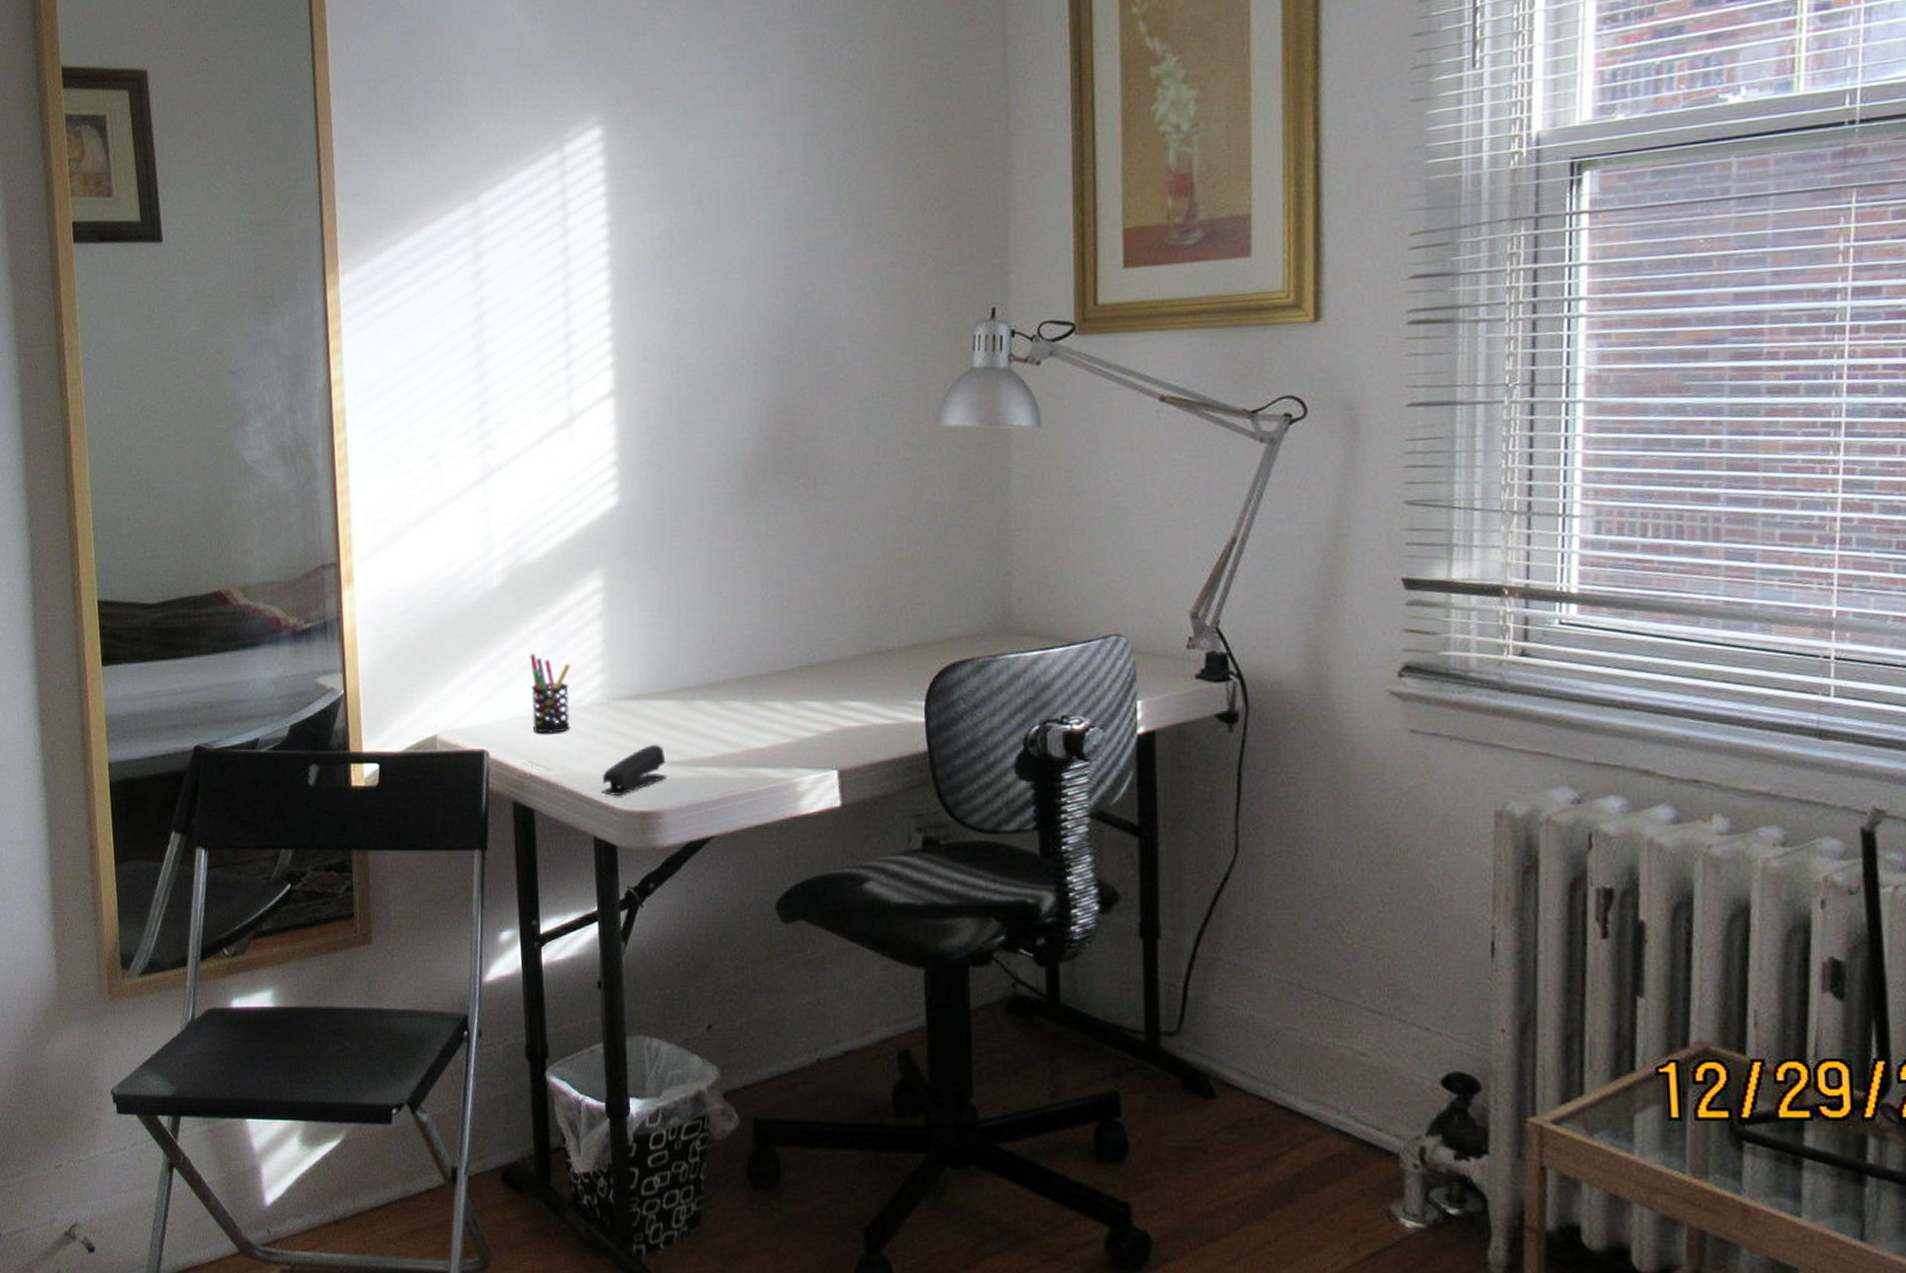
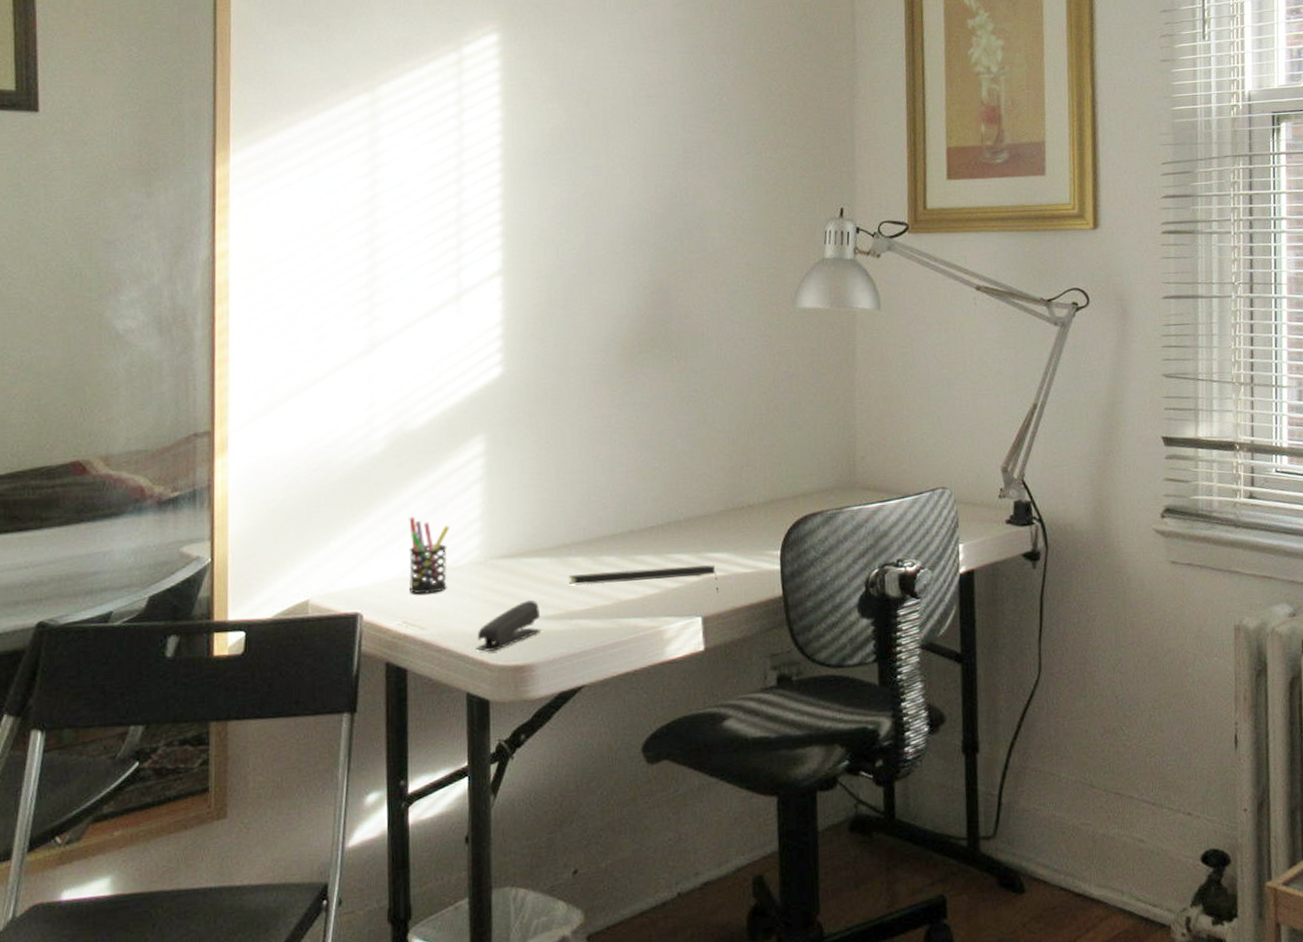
notepad: none [693,714,856,745] -> present [568,565,718,593]

